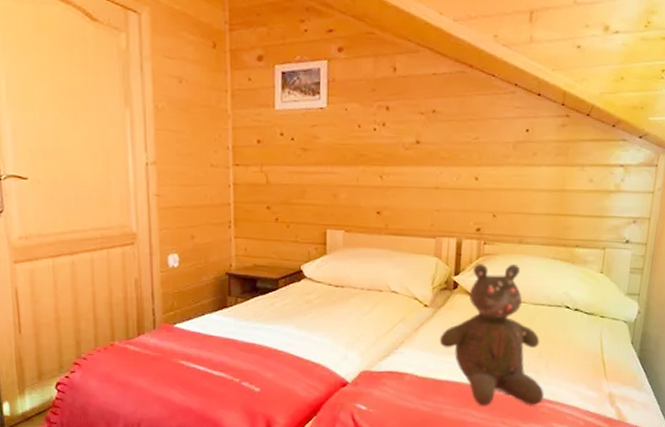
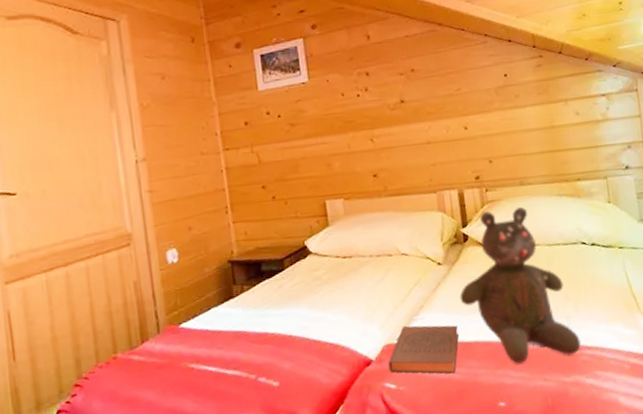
book: none [363,356,432,405] -> present [388,325,459,374]

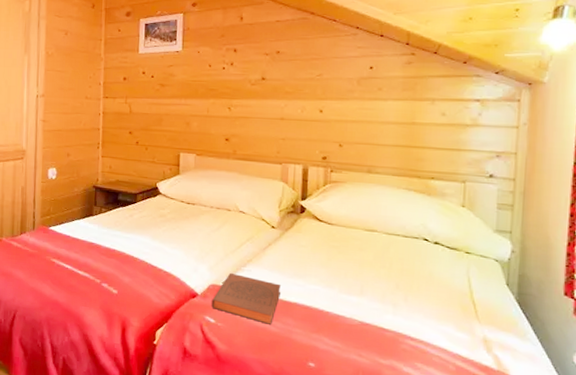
teddy bear: present [459,207,581,364] -> none [287,190,404,341]

